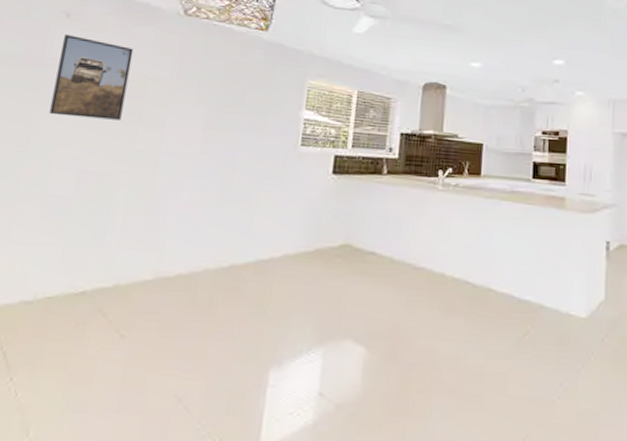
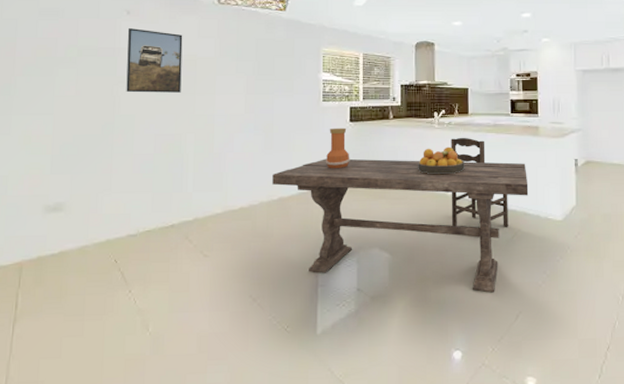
dining table: none [223,218,548,408] -> present [272,159,529,293]
vase: none [295,180,328,232] -> present [325,127,350,168]
fruit bowl: none [412,214,472,250] -> present [418,146,465,175]
dining chair: none [448,203,522,323] -> present [451,137,508,227]

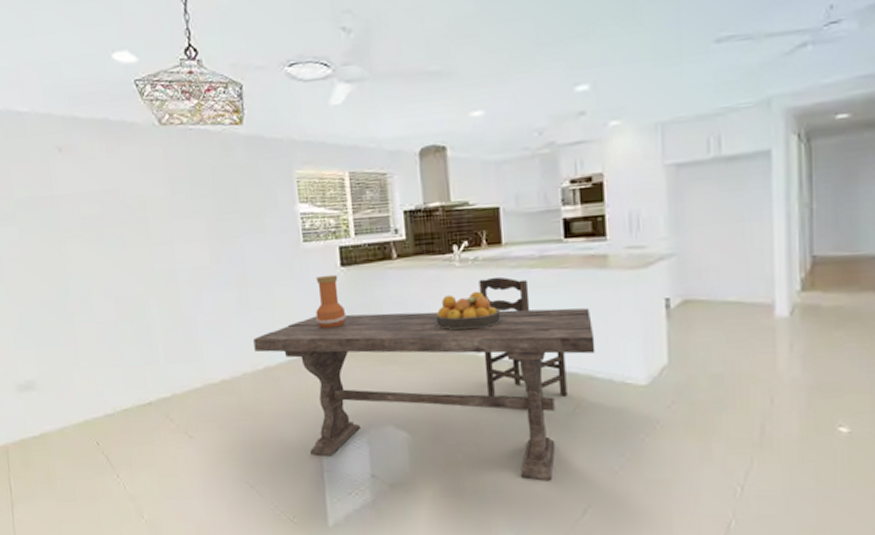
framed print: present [126,28,183,93] -> none [63,169,134,249]

